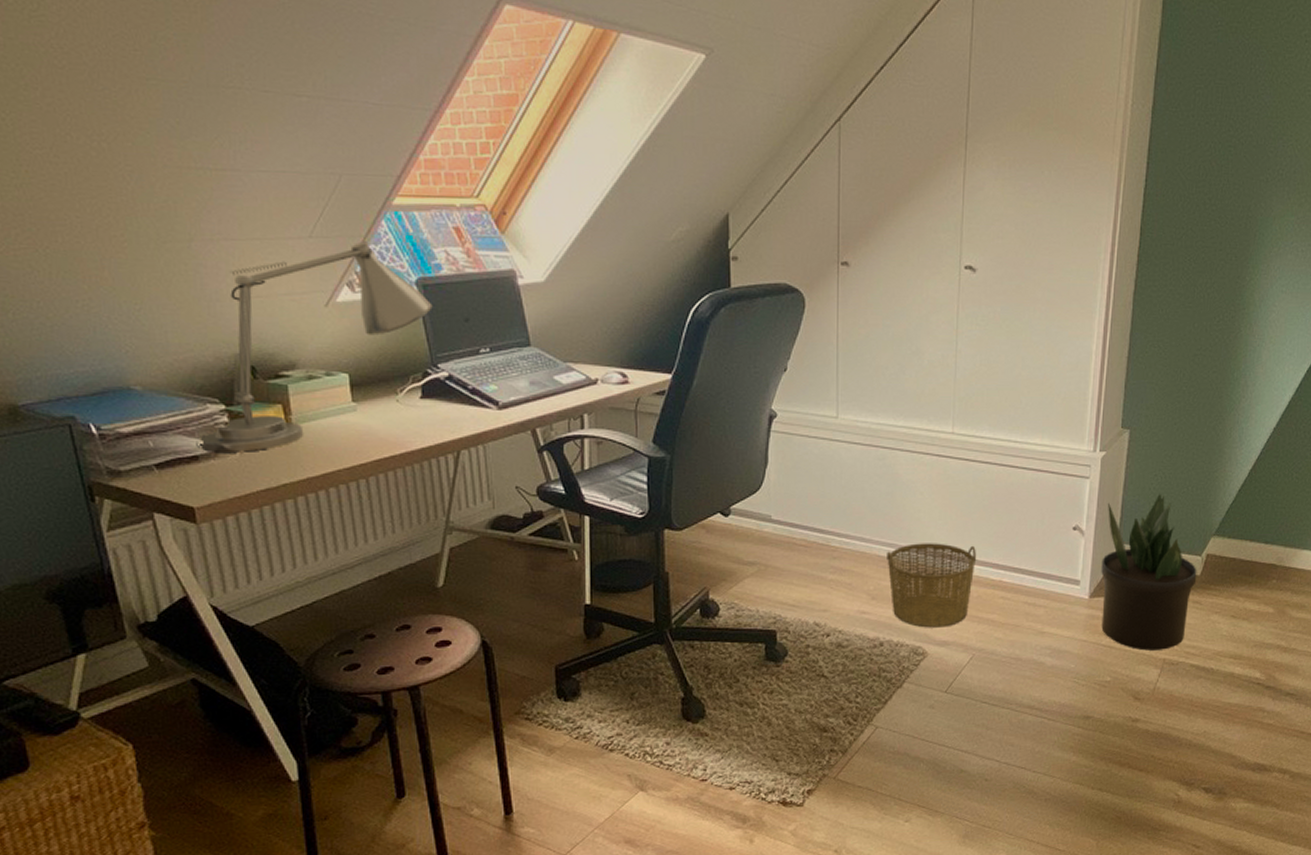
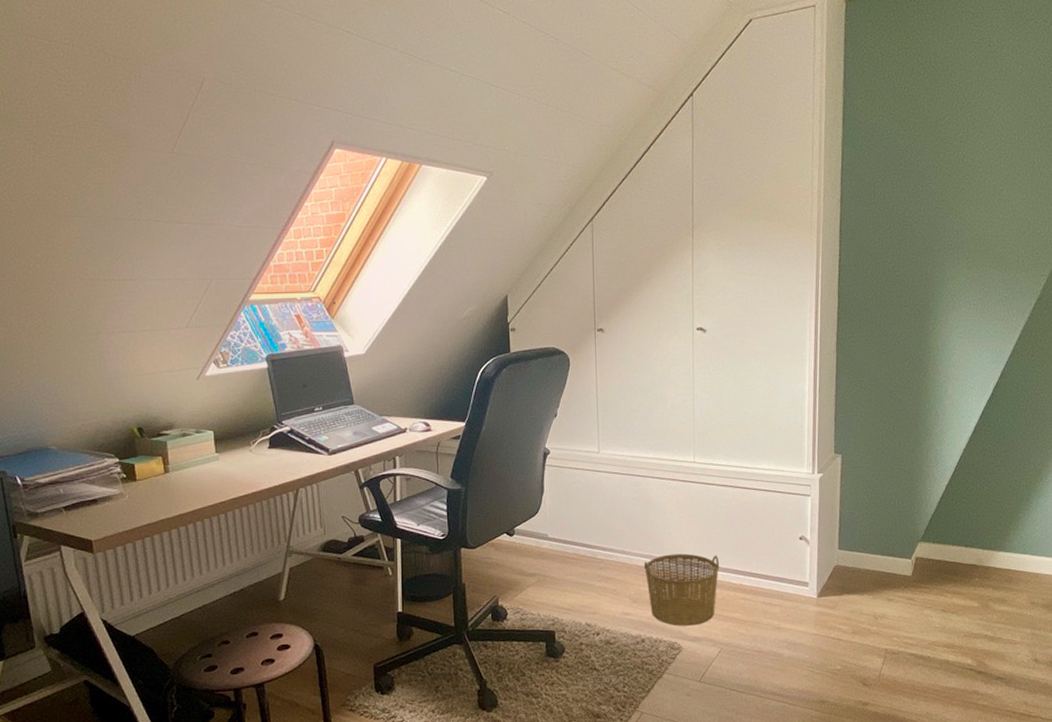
desk lamp: present [196,241,433,452] -> none [96,329,279,496]
planter: present [1101,494,1197,651] -> none [826,507,909,642]

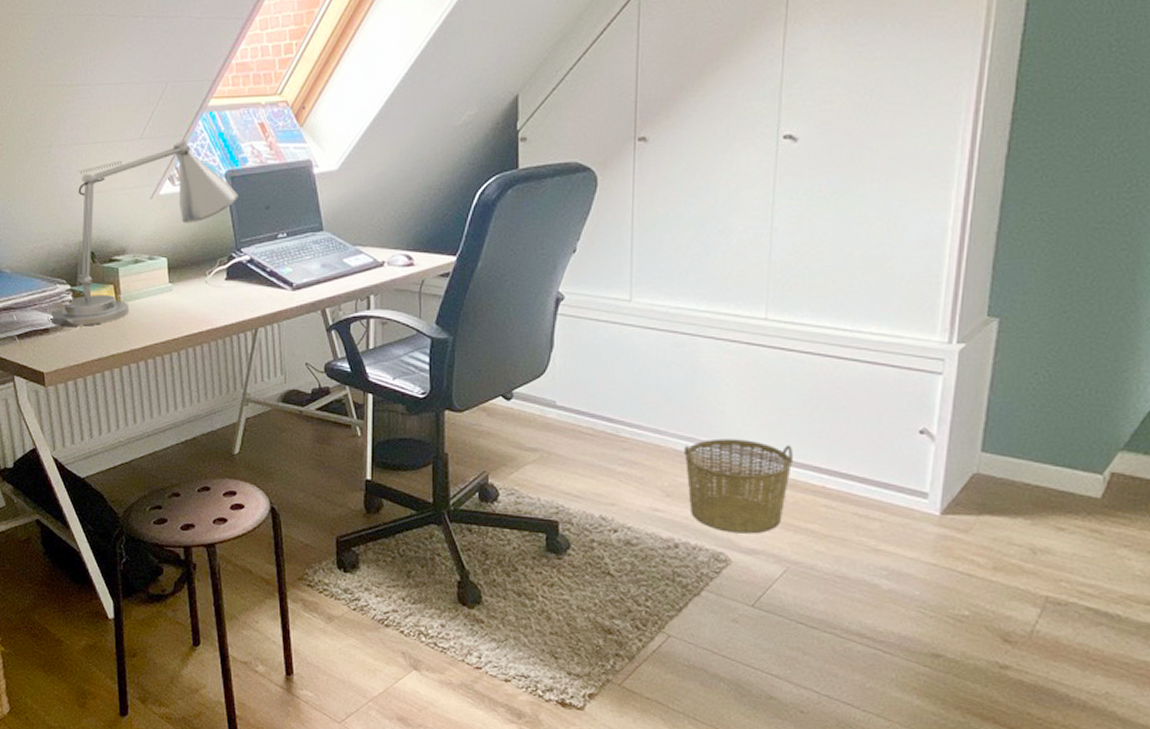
desk lamp: none [96,329,279,496] -> present [48,140,239,326]

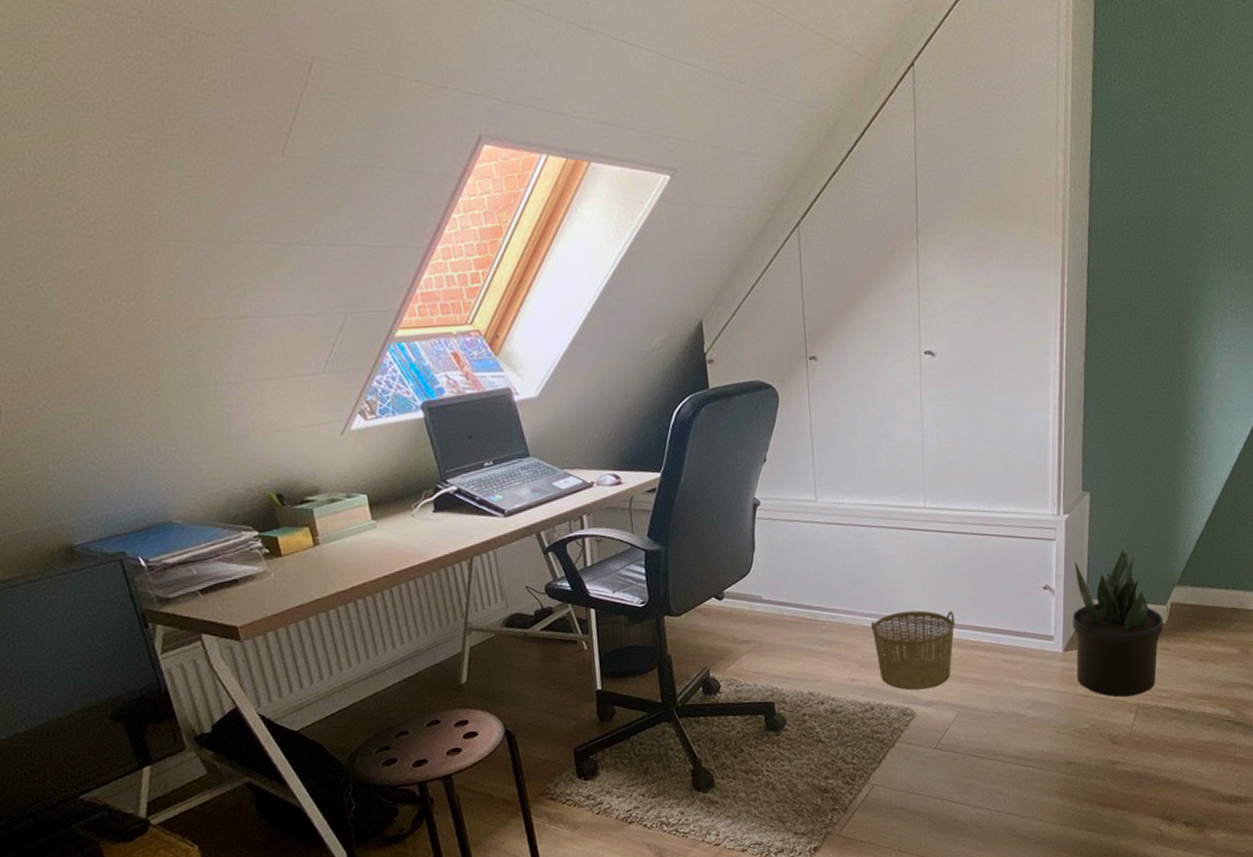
desk lamp: present [48,140,239,326] -> none [234,372,439,576]
planter: none [957,396,1097,586] -> present [1072,550,1163,697]

